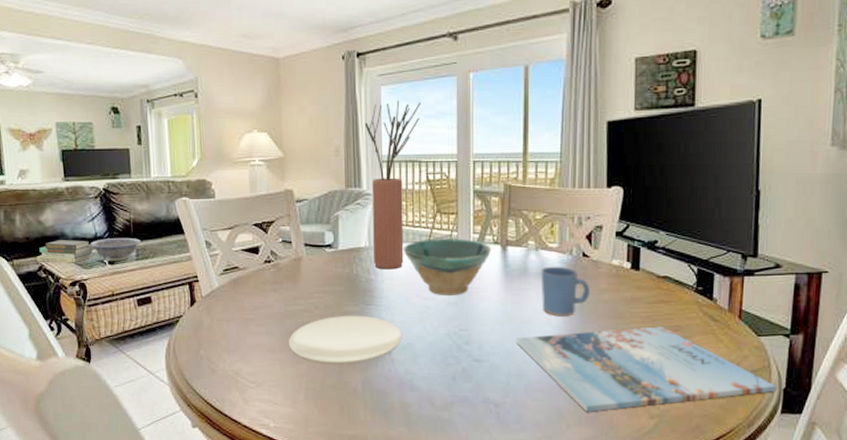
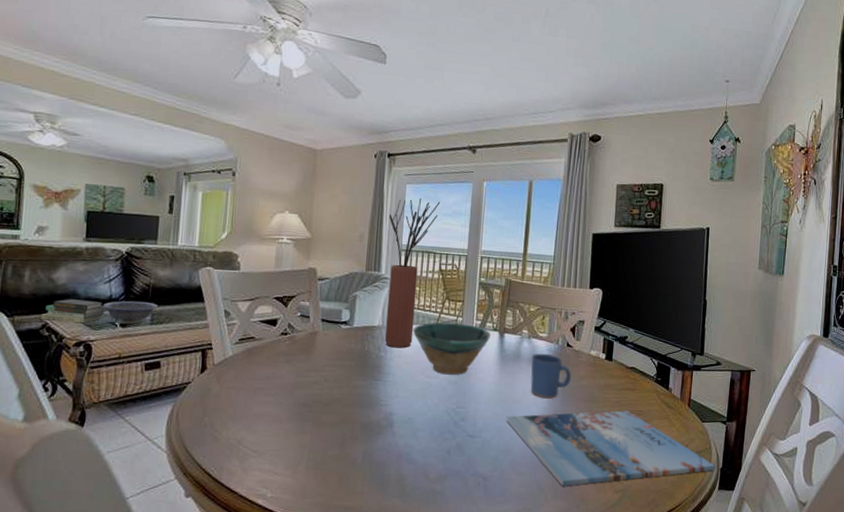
plate: present [288,315,402,365] -> none [295,389,405,437]

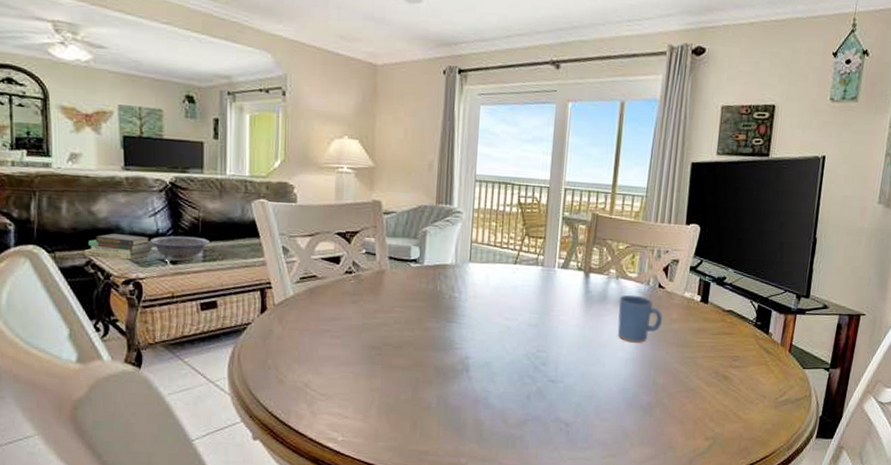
vase: present [385,197,441,348] -> none [459,121,519,289]
bowl: present [413,322,491,375] -> none [490,261,575,317]
magazine: present [506,410,716,486] -> none [590,356,815,433]

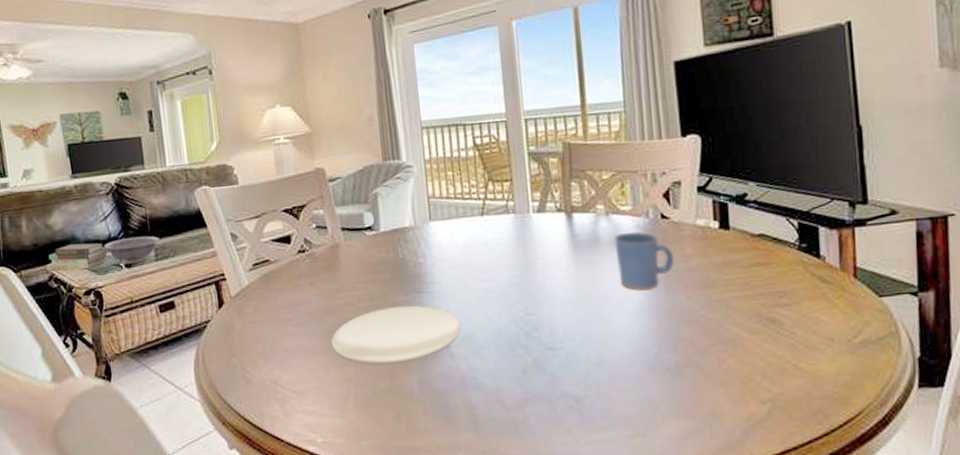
plate: none [364,331,482,381] -> present [331,305,461,366]

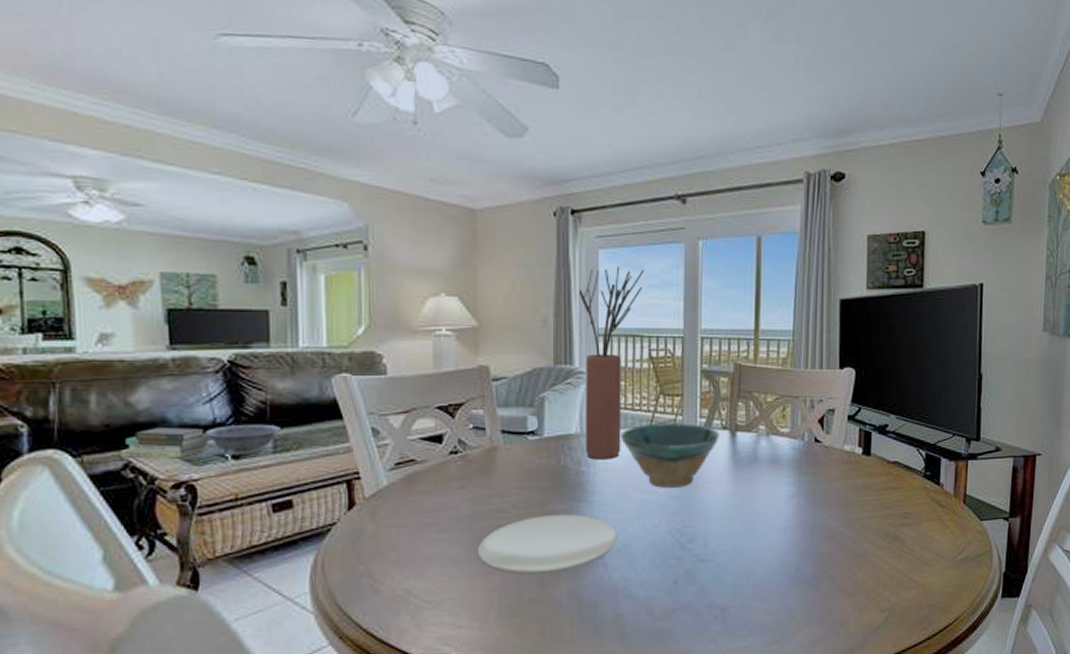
vase: none [398,57,461,251] -> present [578,265,645,460]
bowl: none [454,208,555,276] -> present [621,423,719,488]
mug: present [614,231,674,291] -> none [771,452,821,508]

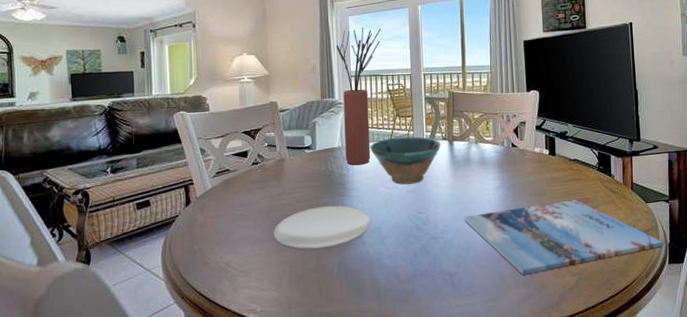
books: present [120,428,212,459] -> none [42,153,98,175]
decorative bowl: present [204,424,282,456] -> none [93,148,143,171]
magazine: none [744,514,997,610] -> present [464,200,664,275]

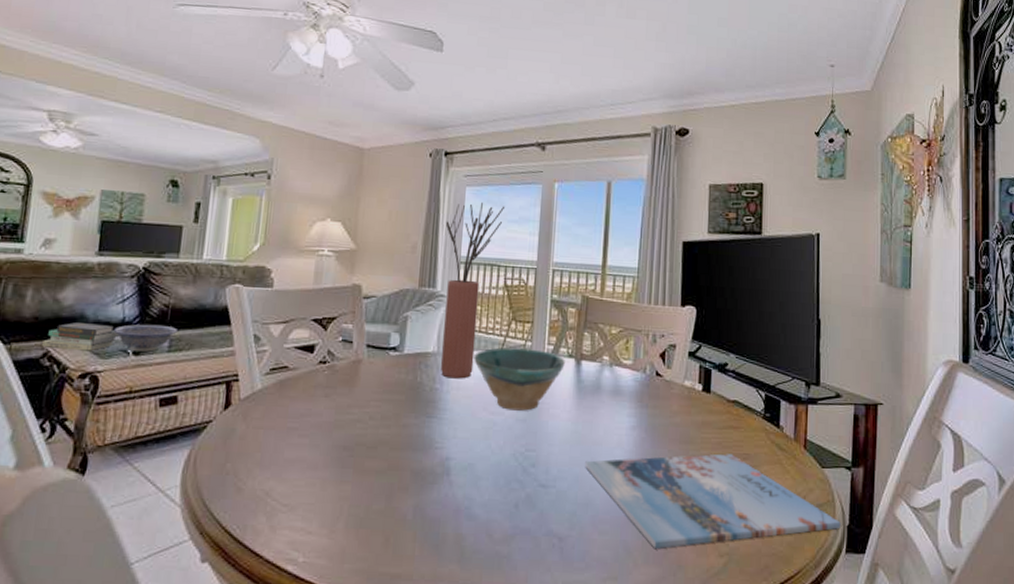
books: none [42,153,98,175] -> present [42,322,119,351]
decorative bowl: none [93,148,143,171] -> present [113,324,179,353]
plate: present [273,205,371,251] -> none [333,428,464,487]

